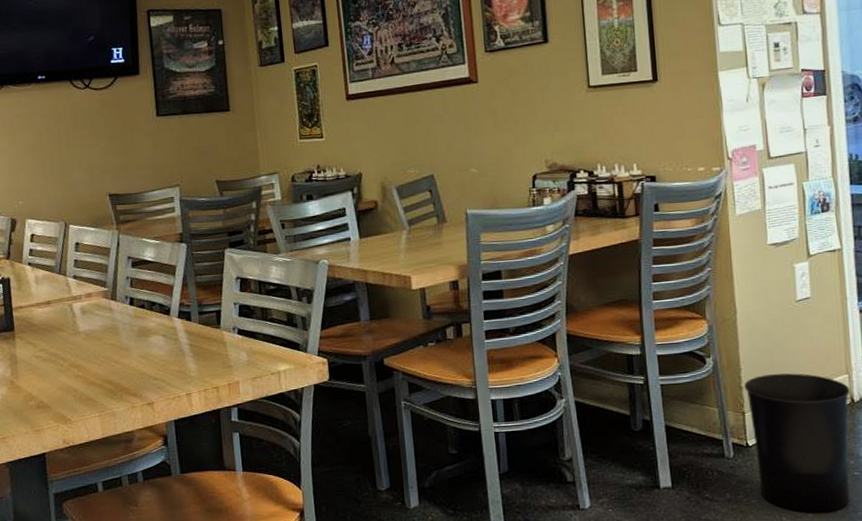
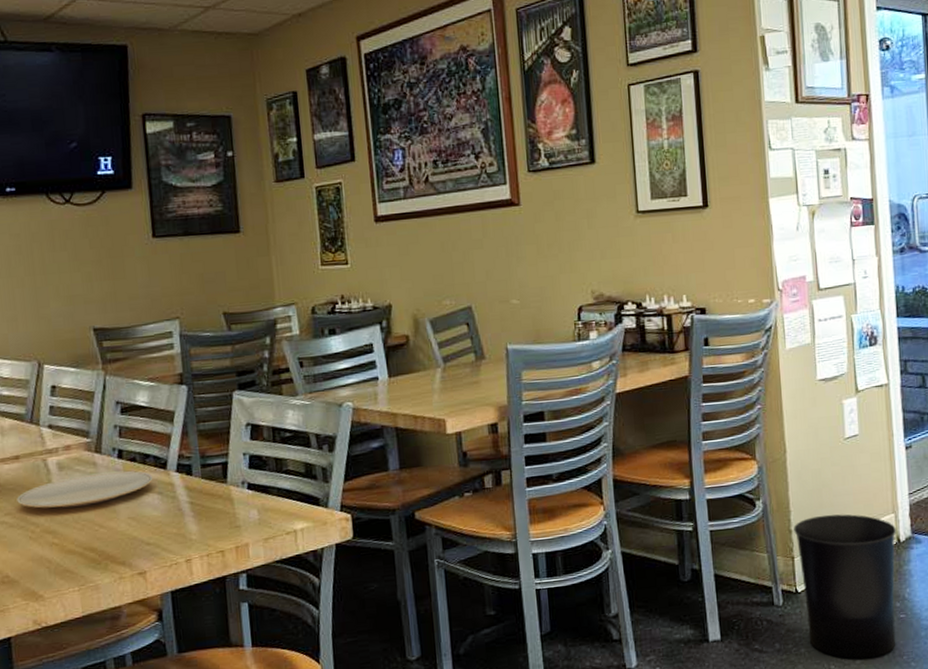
plate: none [49,316,159,346] -> present [17,470,153,508]

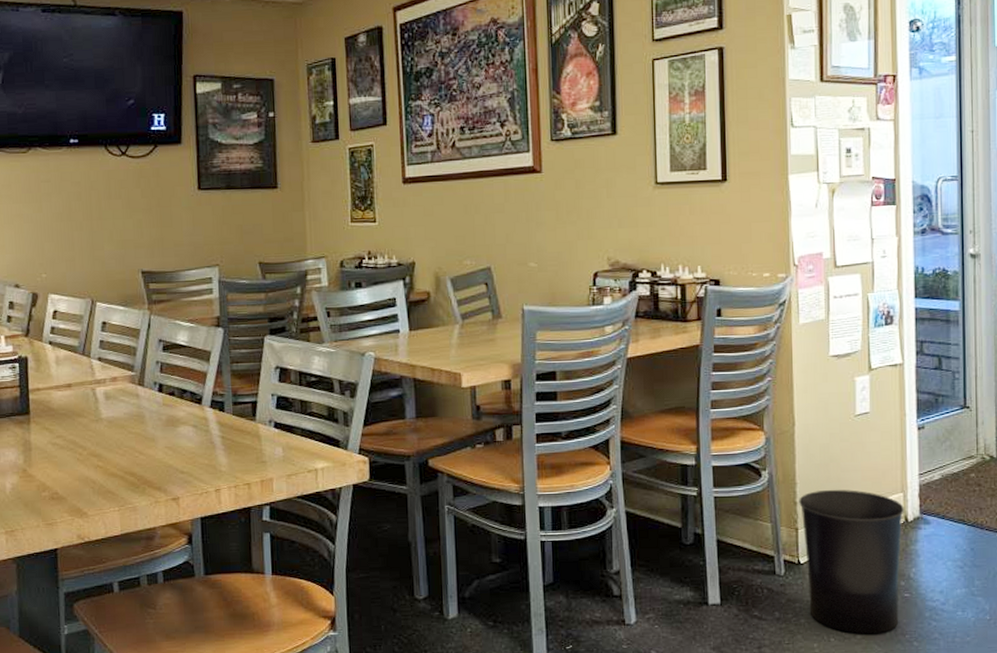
plate: present [17,470,153,508] -> none [68,403,189,434]

